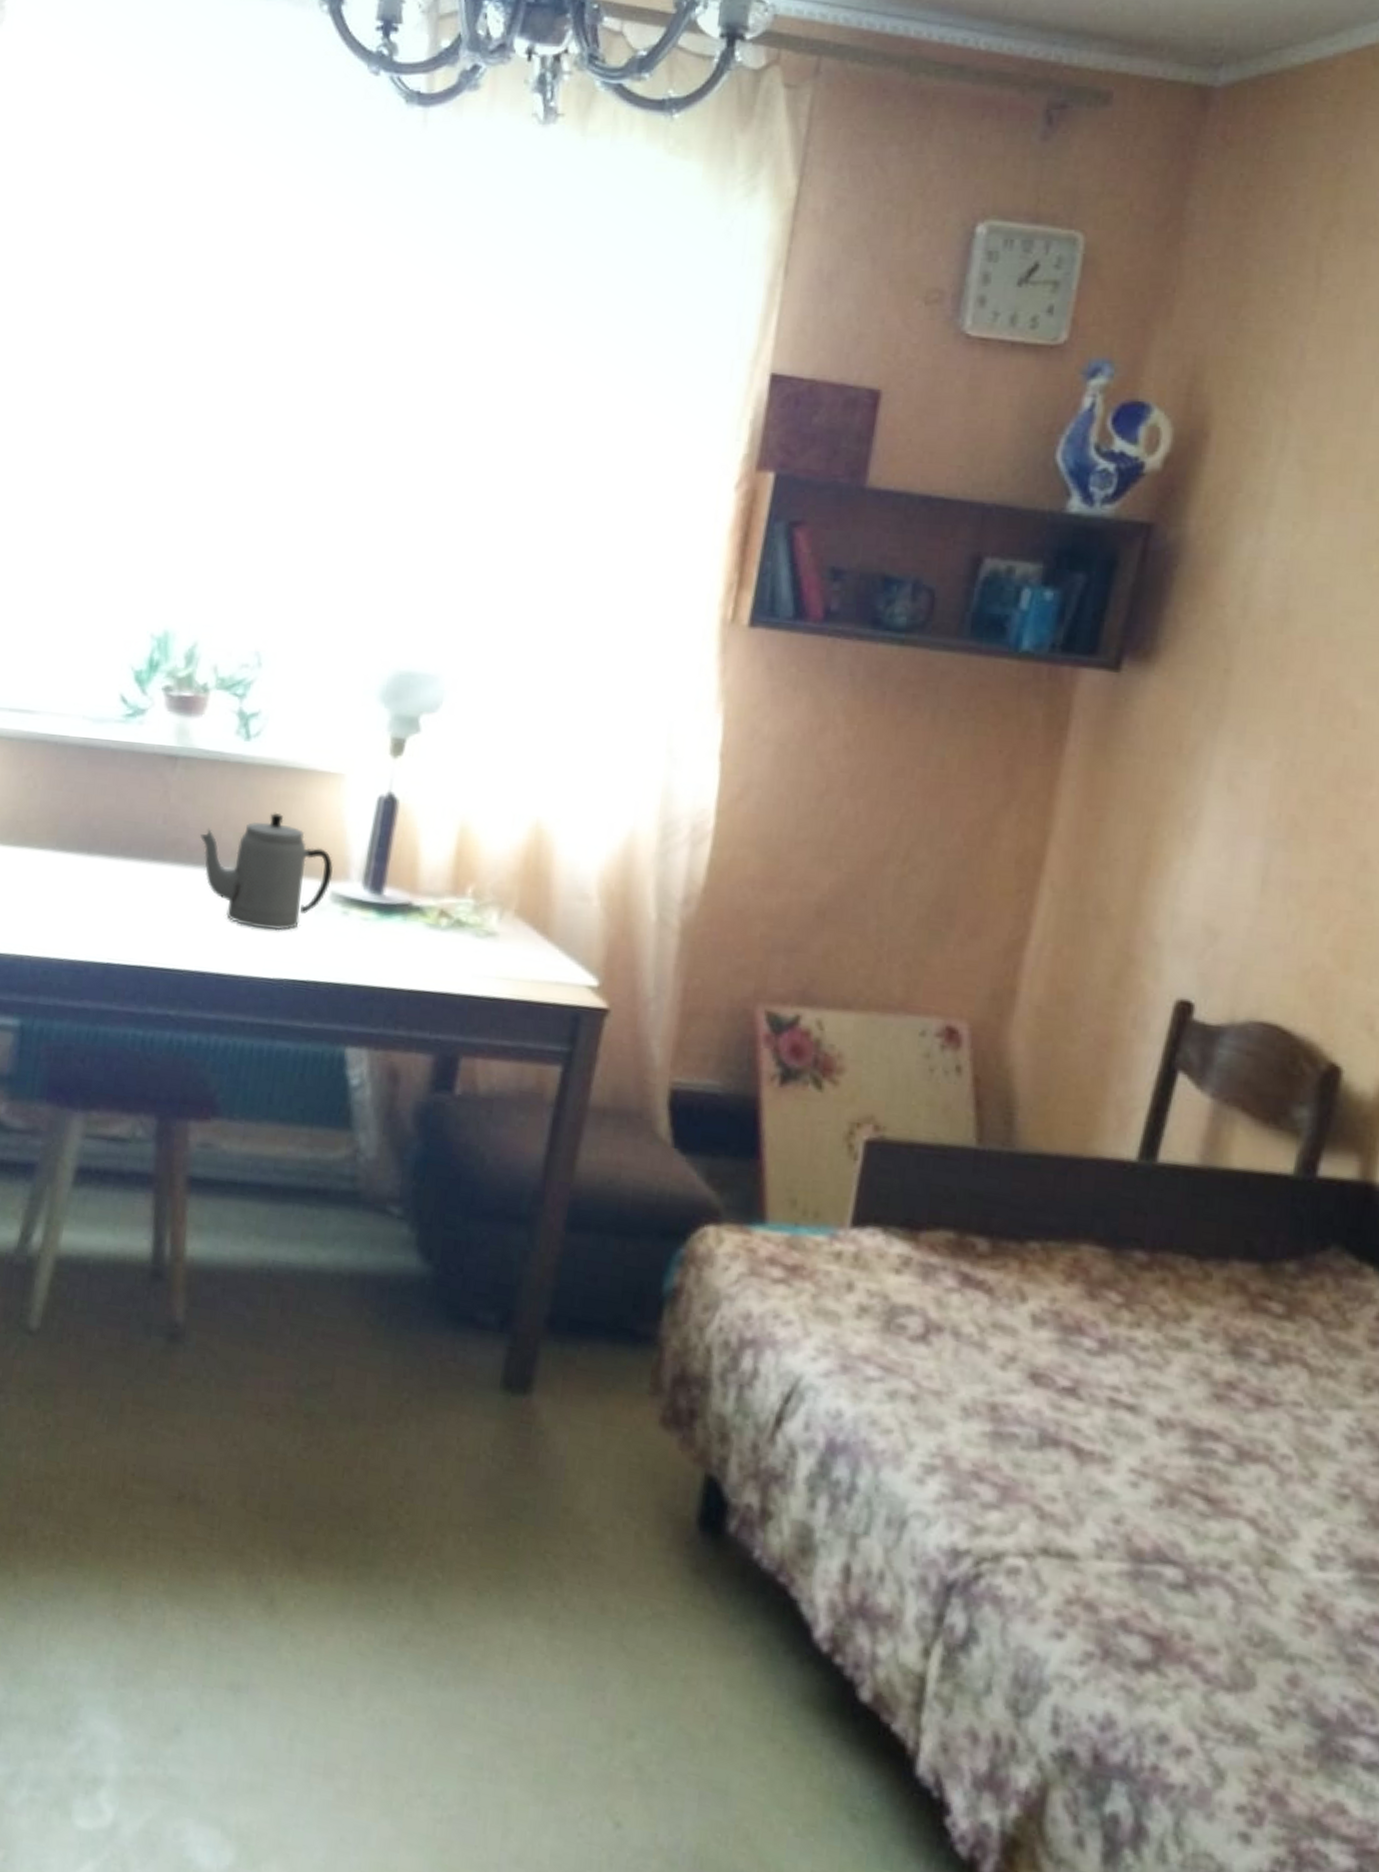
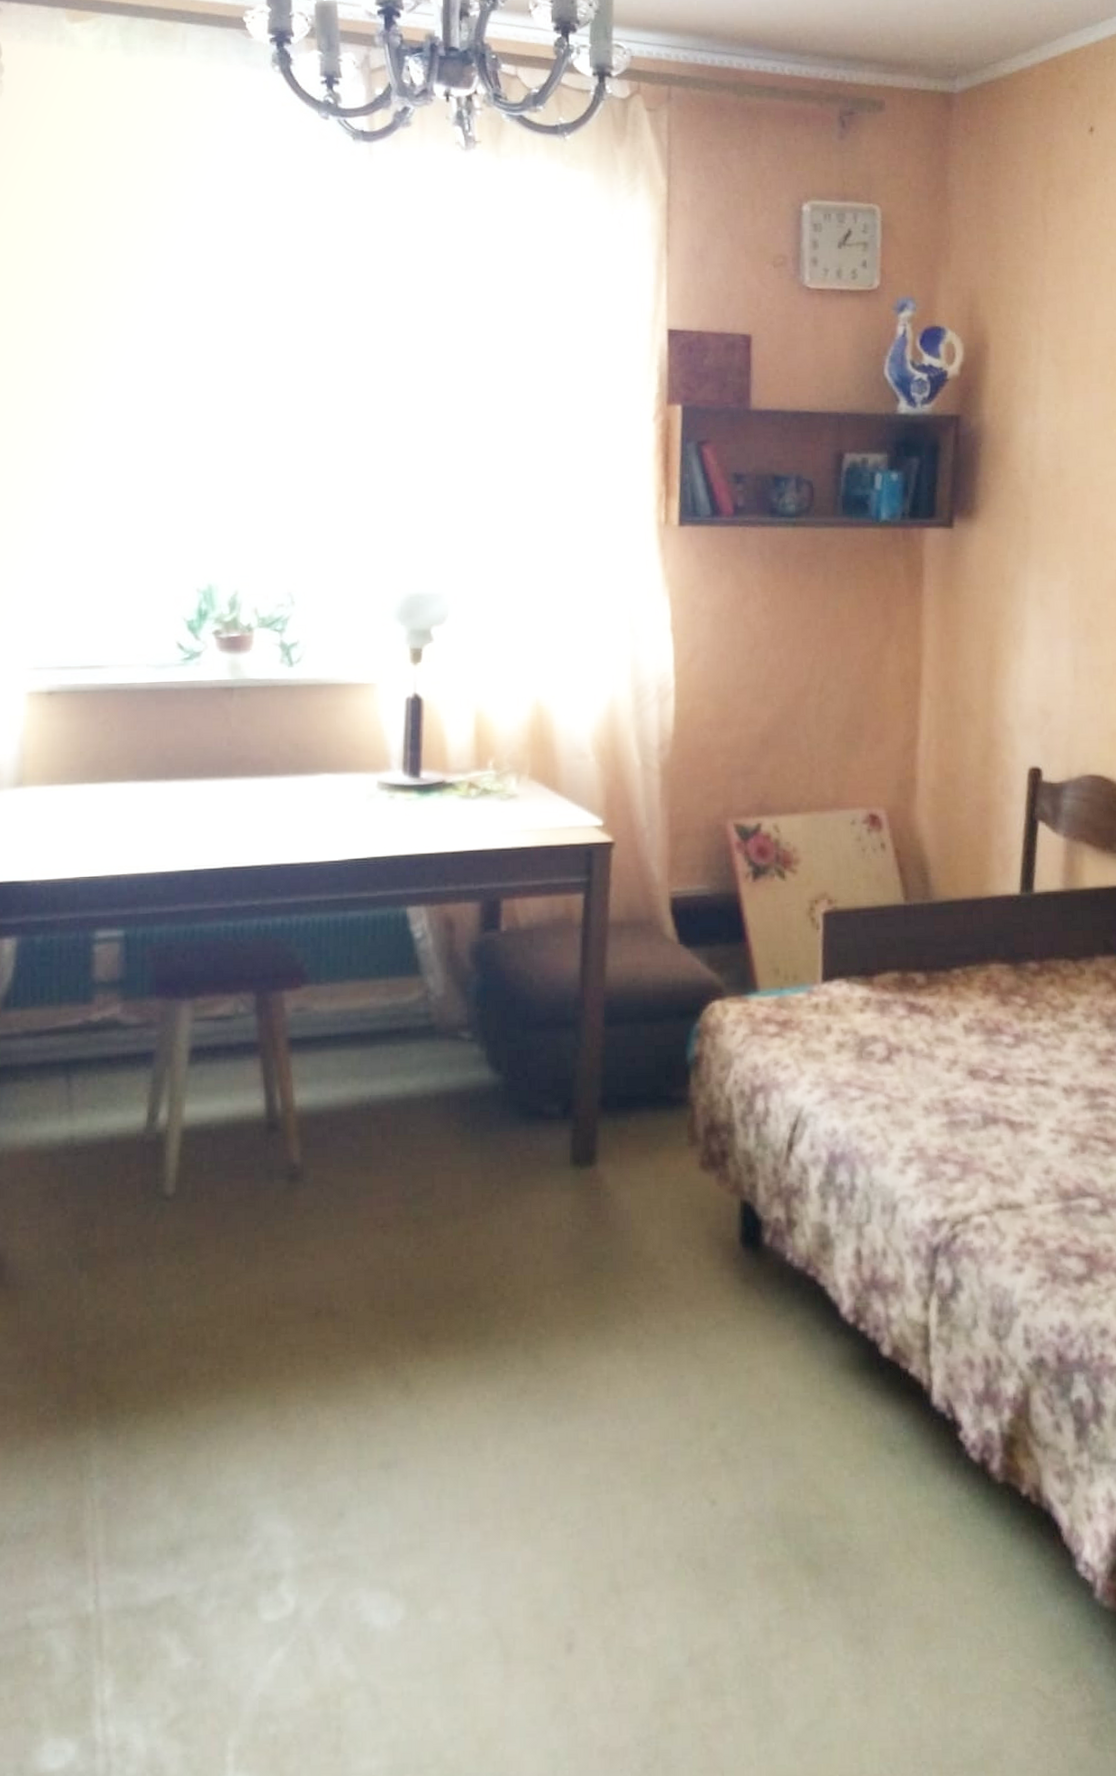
teapot: present [199,812,333,931] -> none [260,722,377,821]

